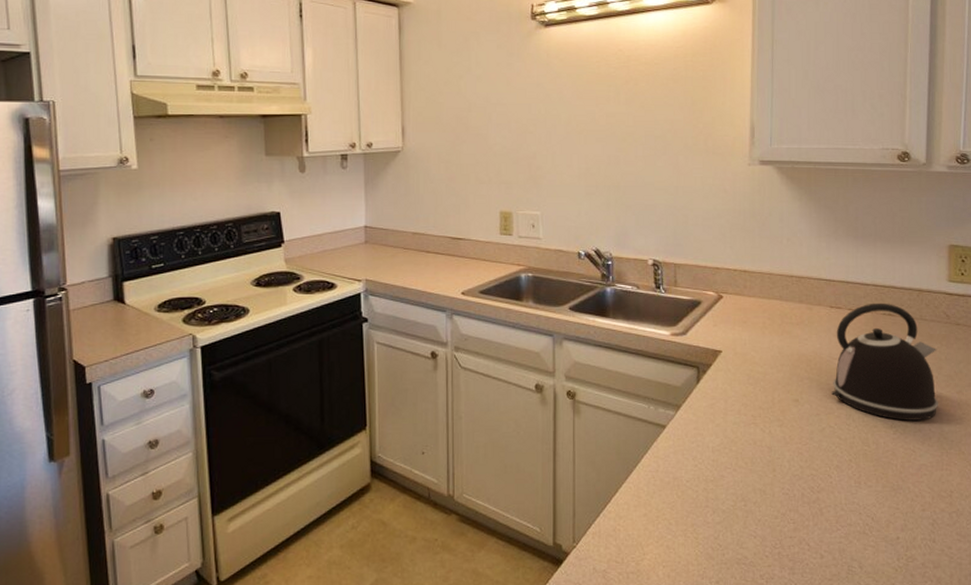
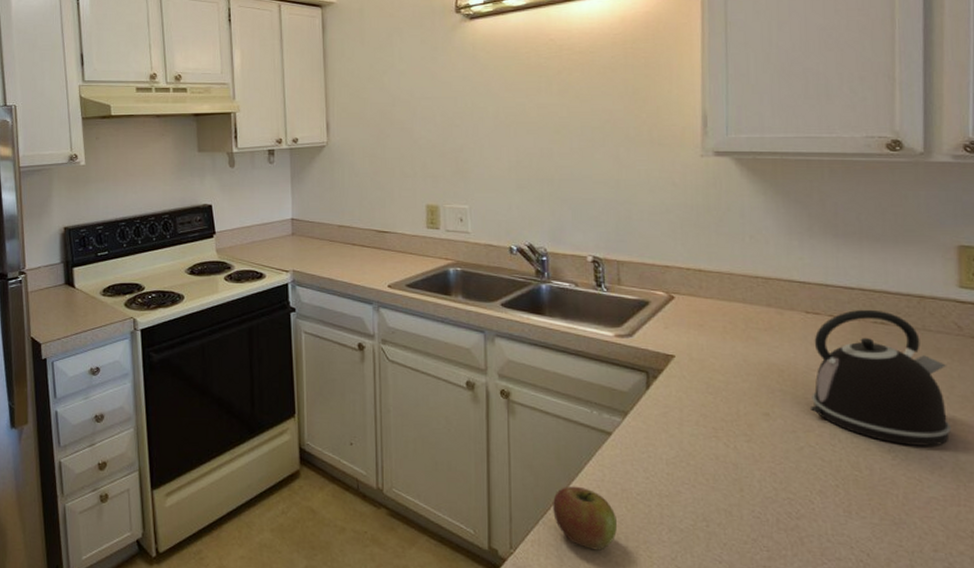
apple: none [613,478,669,537] -> present [553,486,618,551]

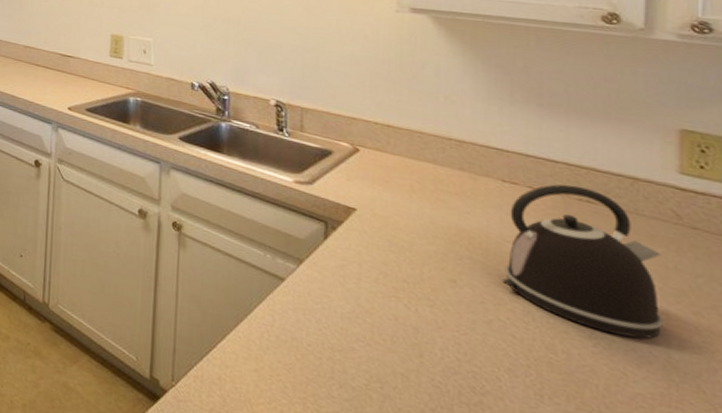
apple: present [553,486,618,551] -> none [218,326,286,397]

